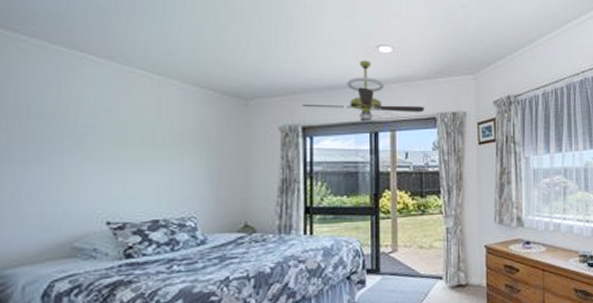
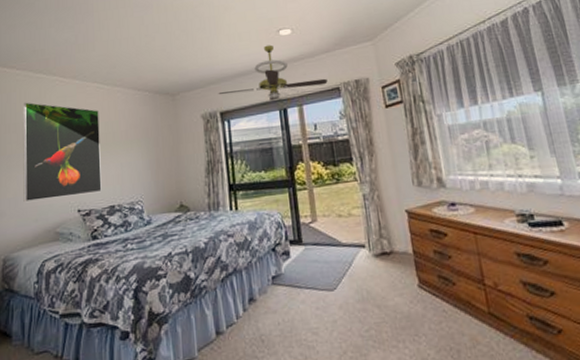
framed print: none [25,79,144,207] -> present [23,102,102,202]

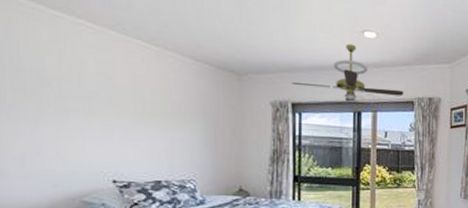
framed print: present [23,102,102,202] -> none [30,43,145,165]

